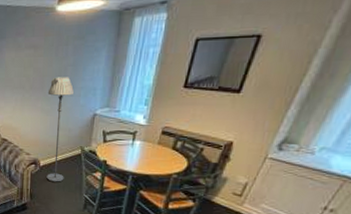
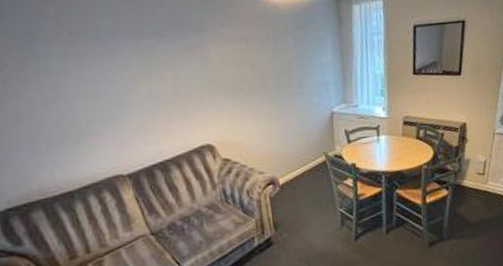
floor lamp: present [46,77,75,182] -> none [272,73,312,202]

